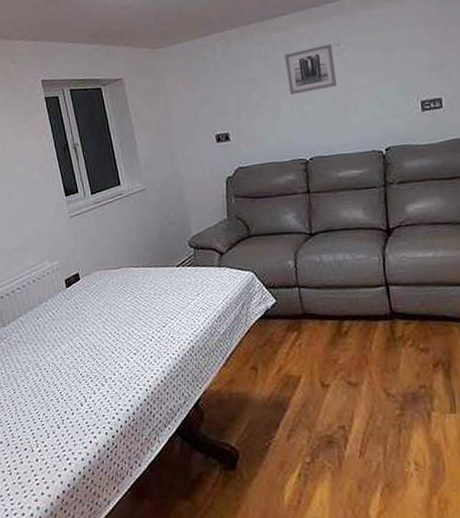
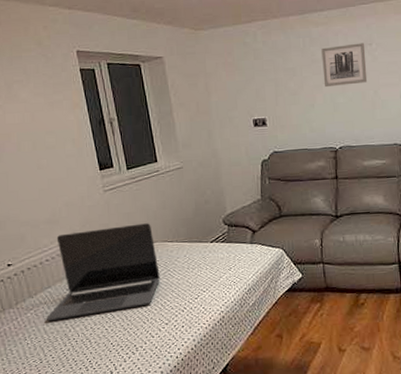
laptop: none [18,248,127,351] -> present [45,223,160,322]

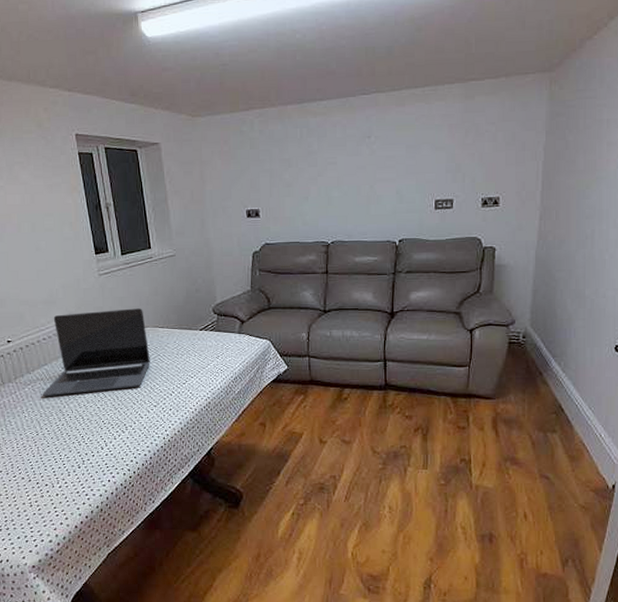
wall art: present [321,43,368,88] -> none [318,135,364,180]

